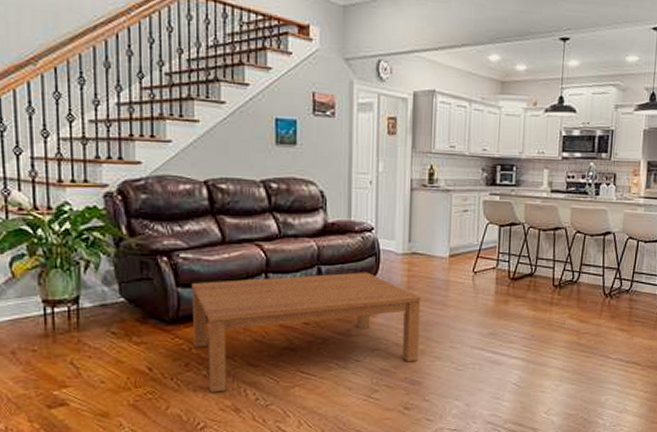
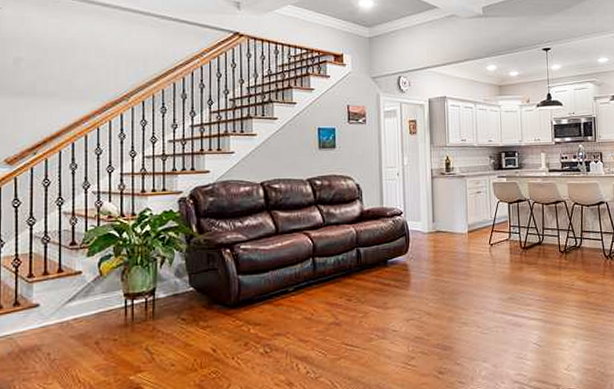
coffee table: present [191,272,421,393] -> none [250,250,449,369]

